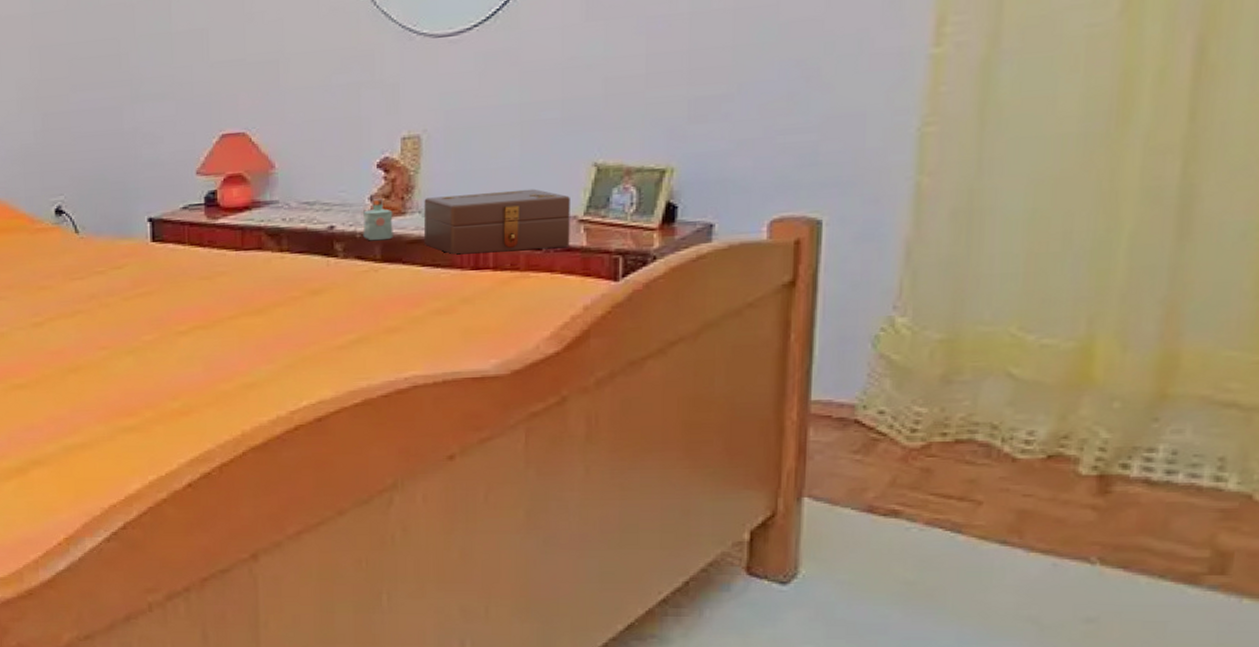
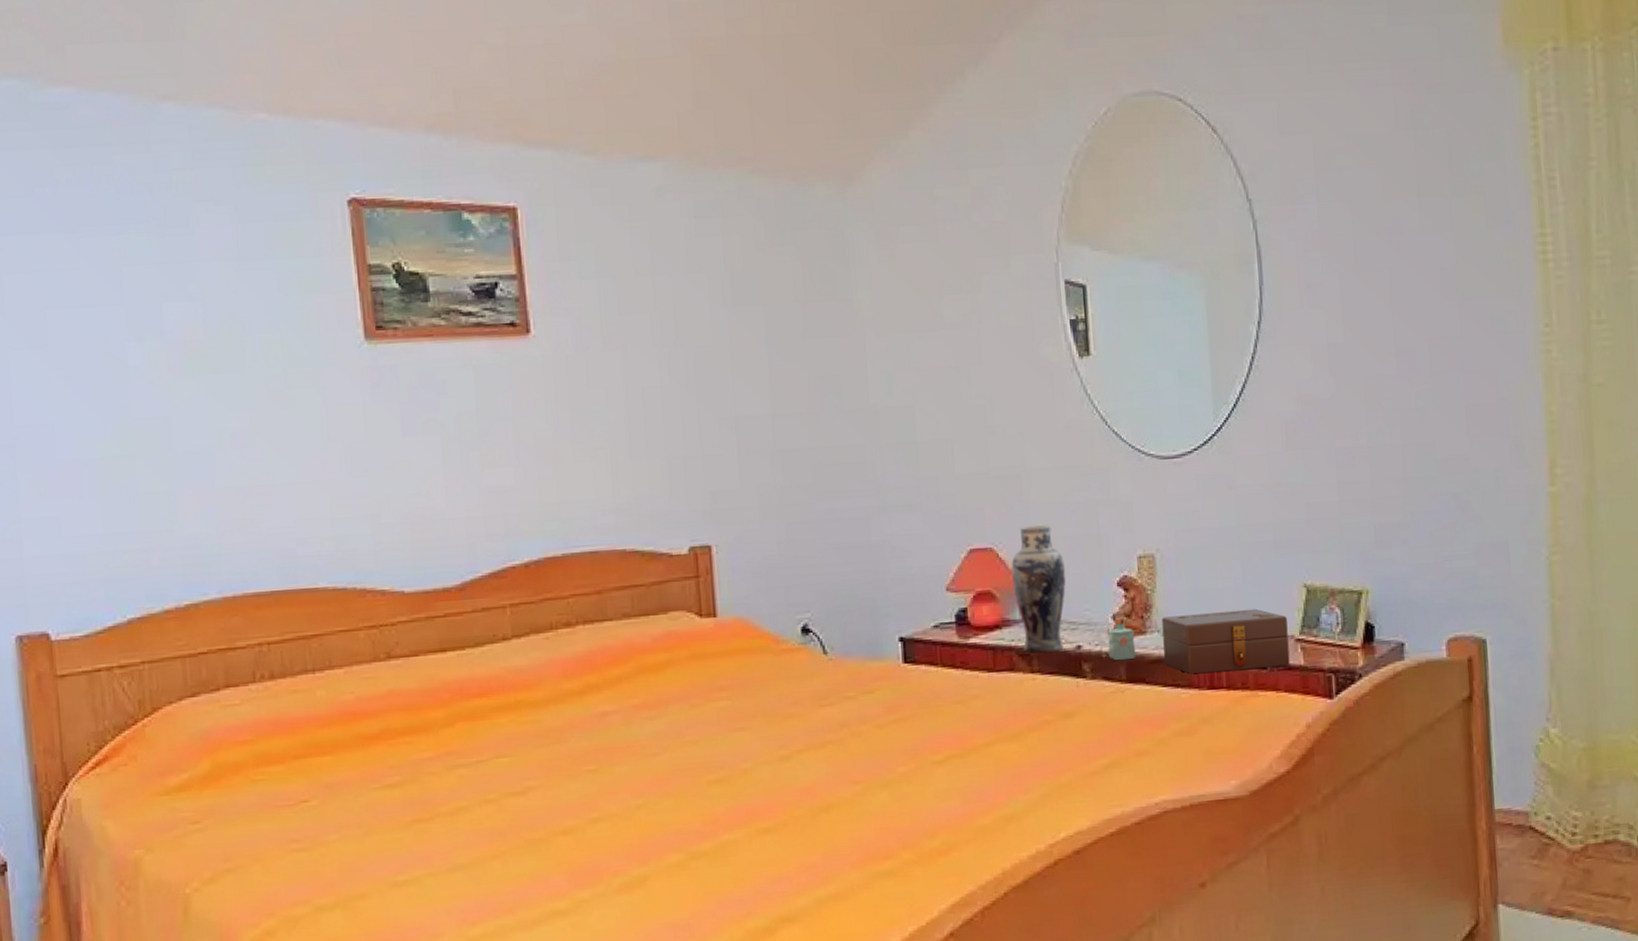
vase: none [264,109,322,233] -> present [1011,525,1067,654]

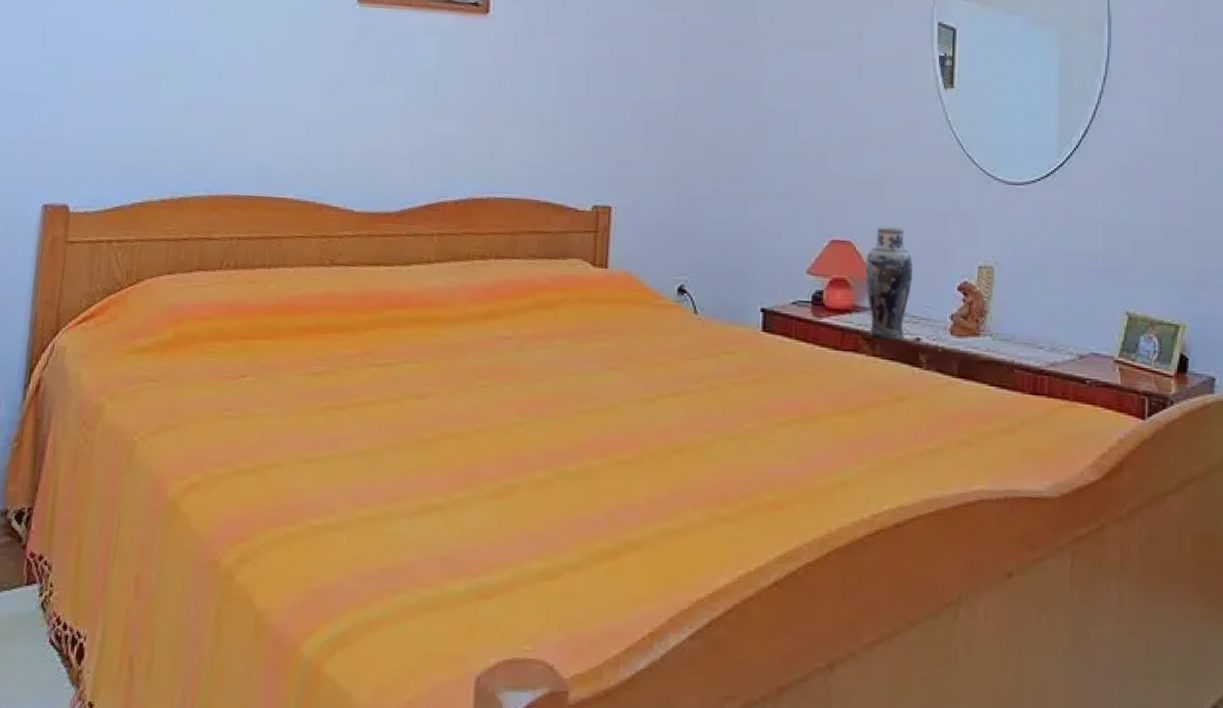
perfume: present [1108,617,1136,661] -> none [943,318,969,357]
jewelry box: present [1162,608,1290,675] -> none [994,323,1108,383]

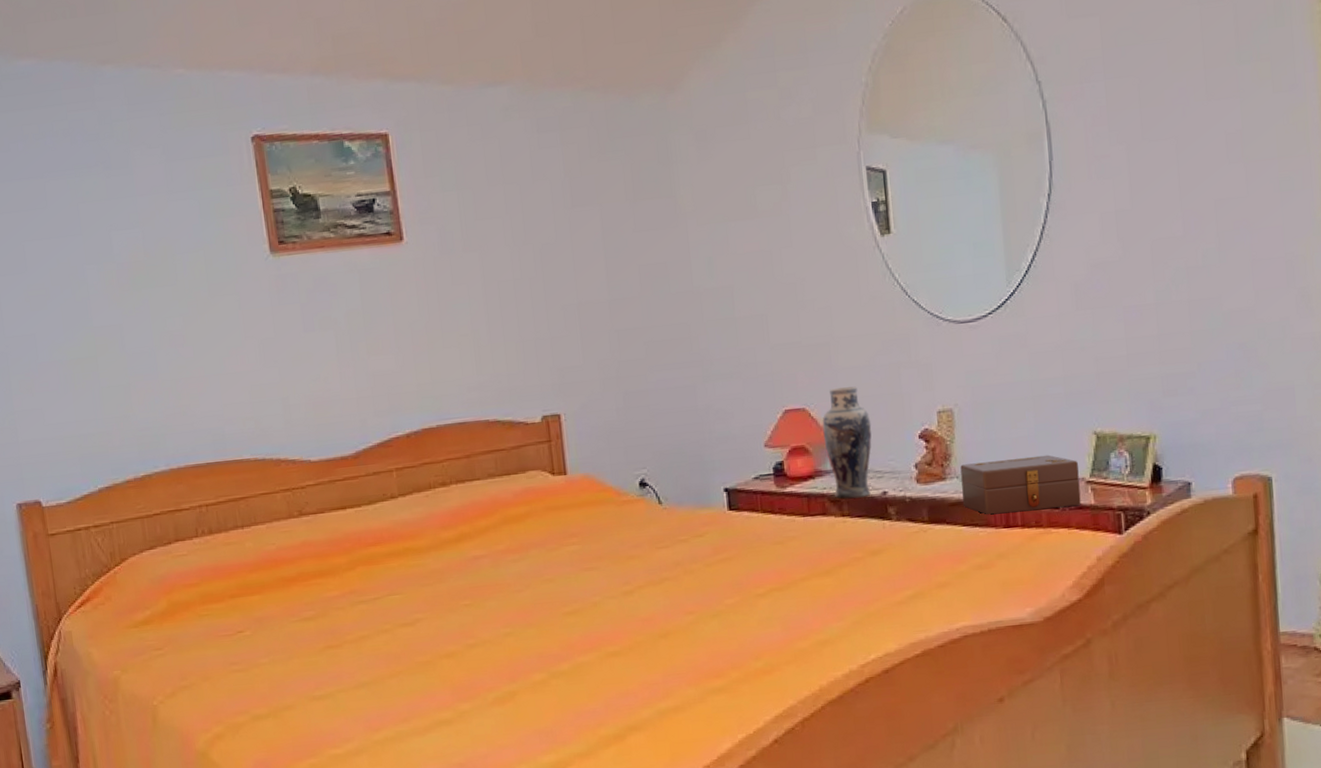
jewelry box: none [994,323,1108,383] -> present [960,454,1081,515]

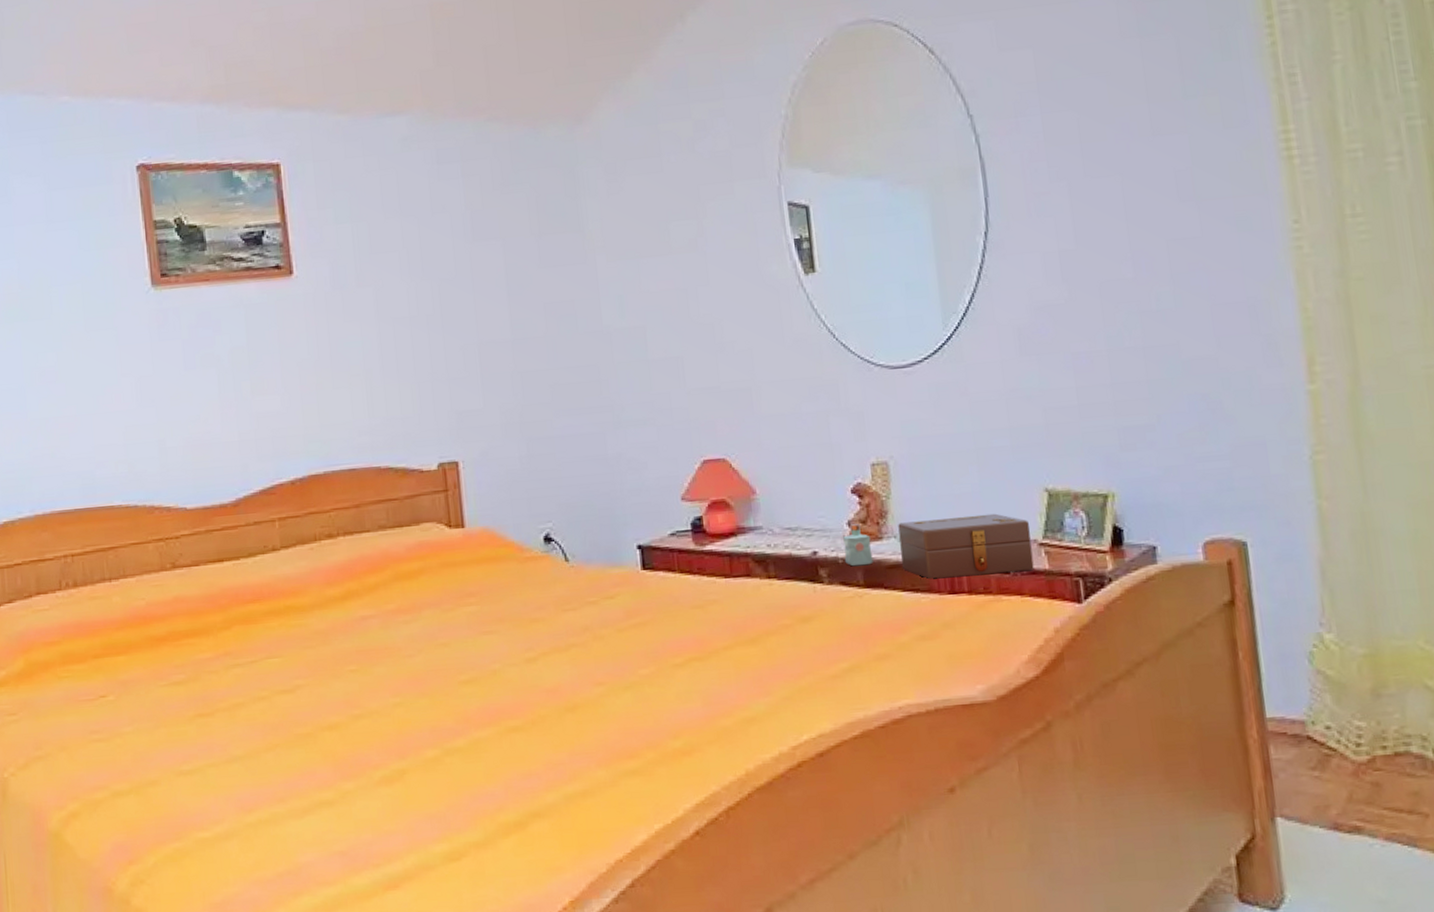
vase: present [822,386,872,500] -> none [744,435,800,560]
perfume: none [910,466,937,505] -> present [843,524,873,567]

